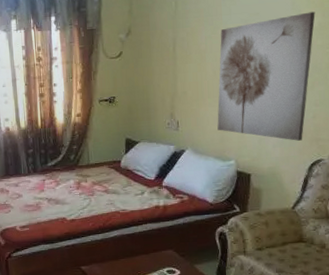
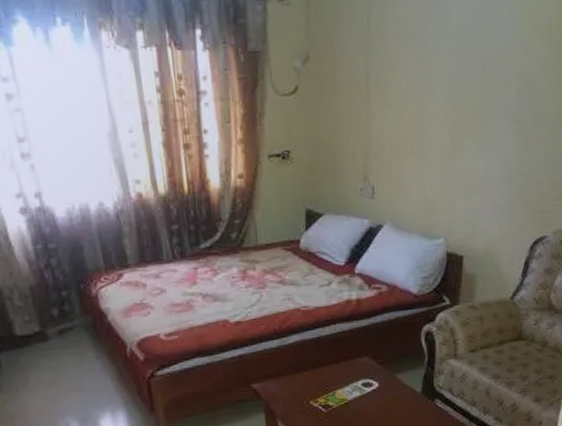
wall art: present [217,11,315,141] -> none [422,42,542,213]

